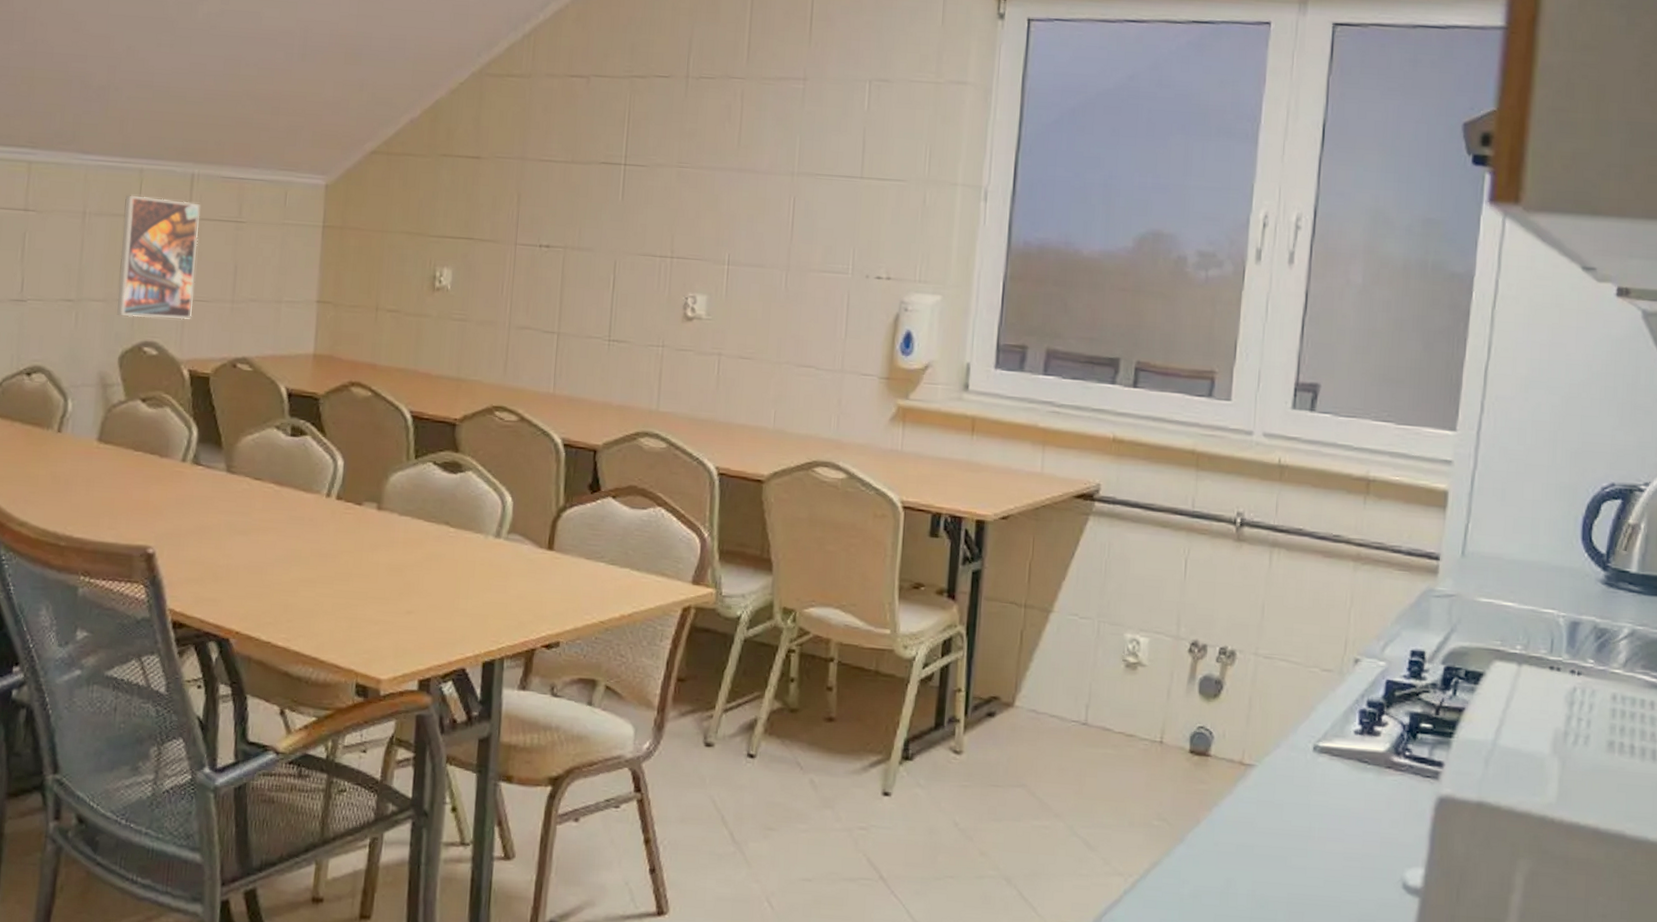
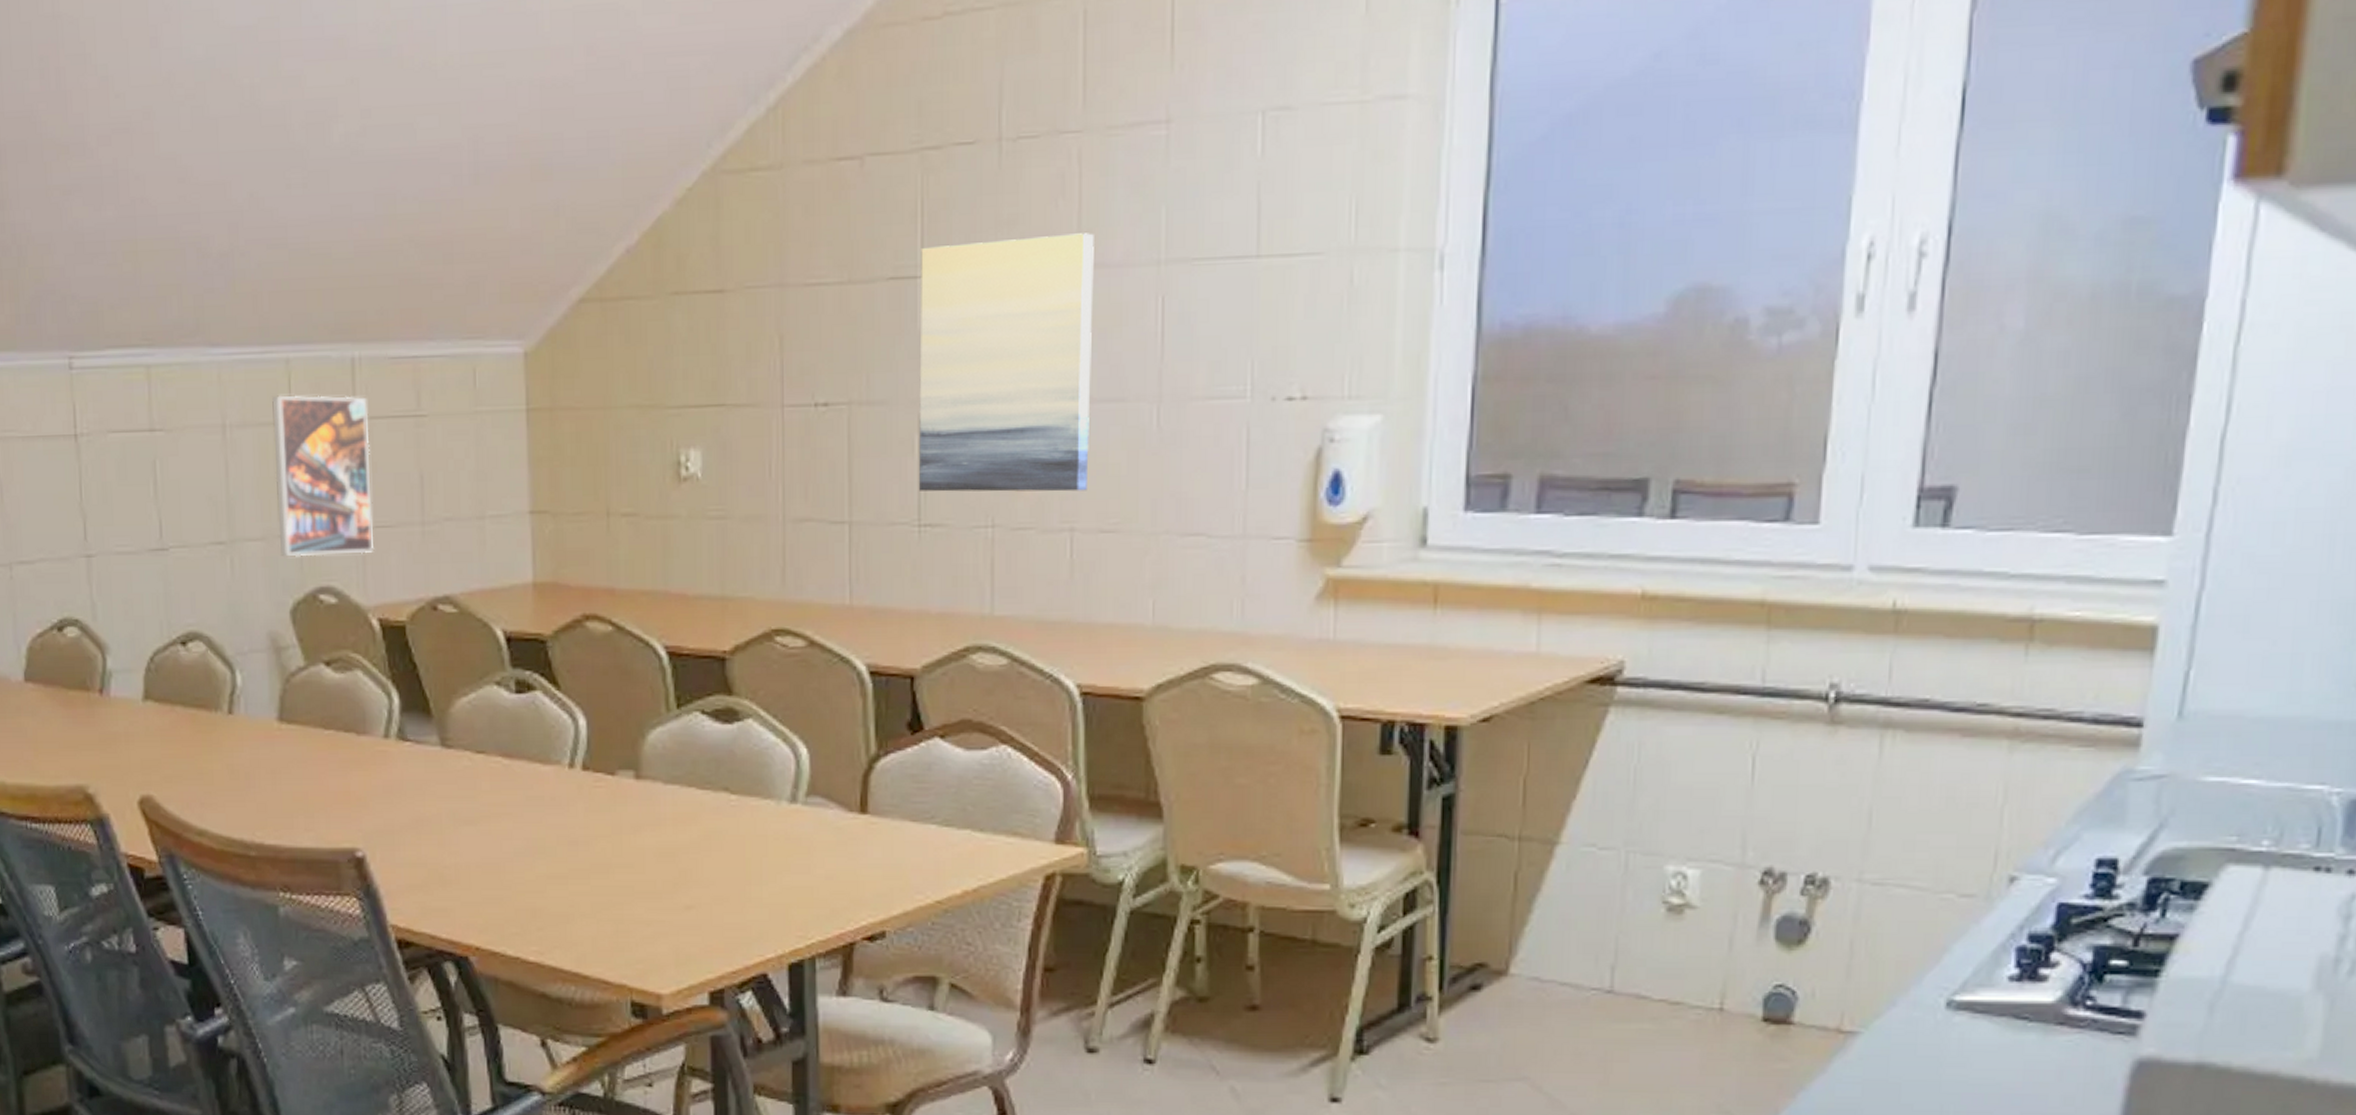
wall art: none [611,144,749,328] -> present [919,233,1094,492]

